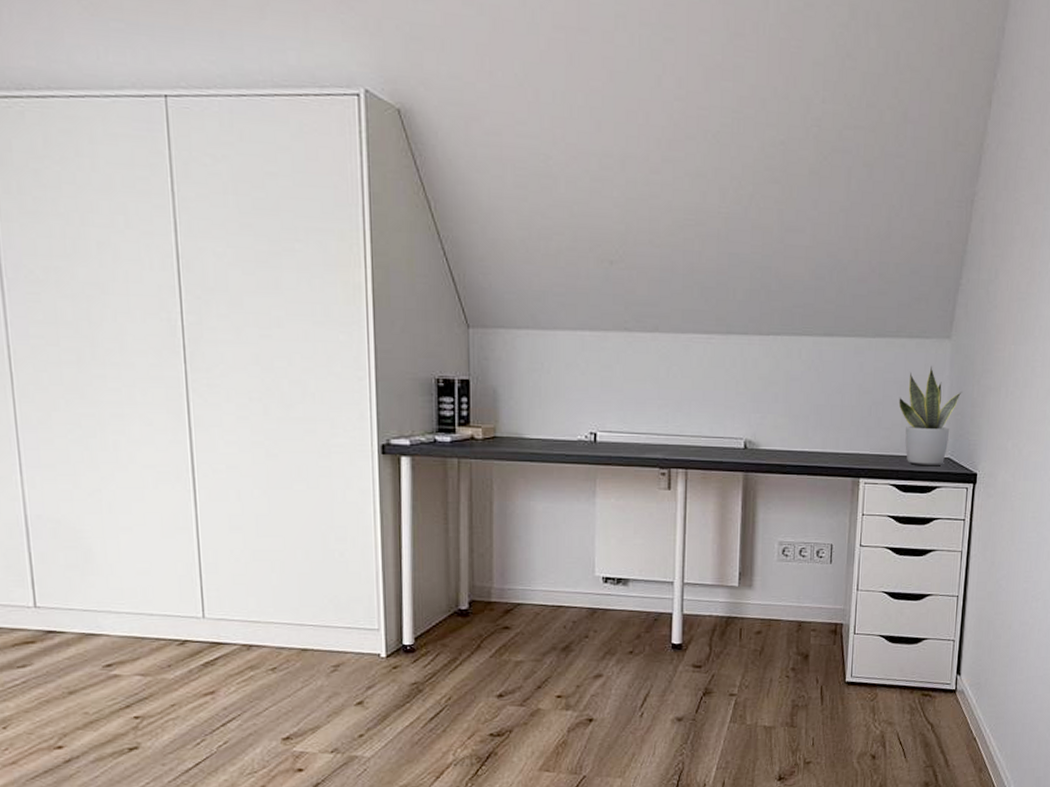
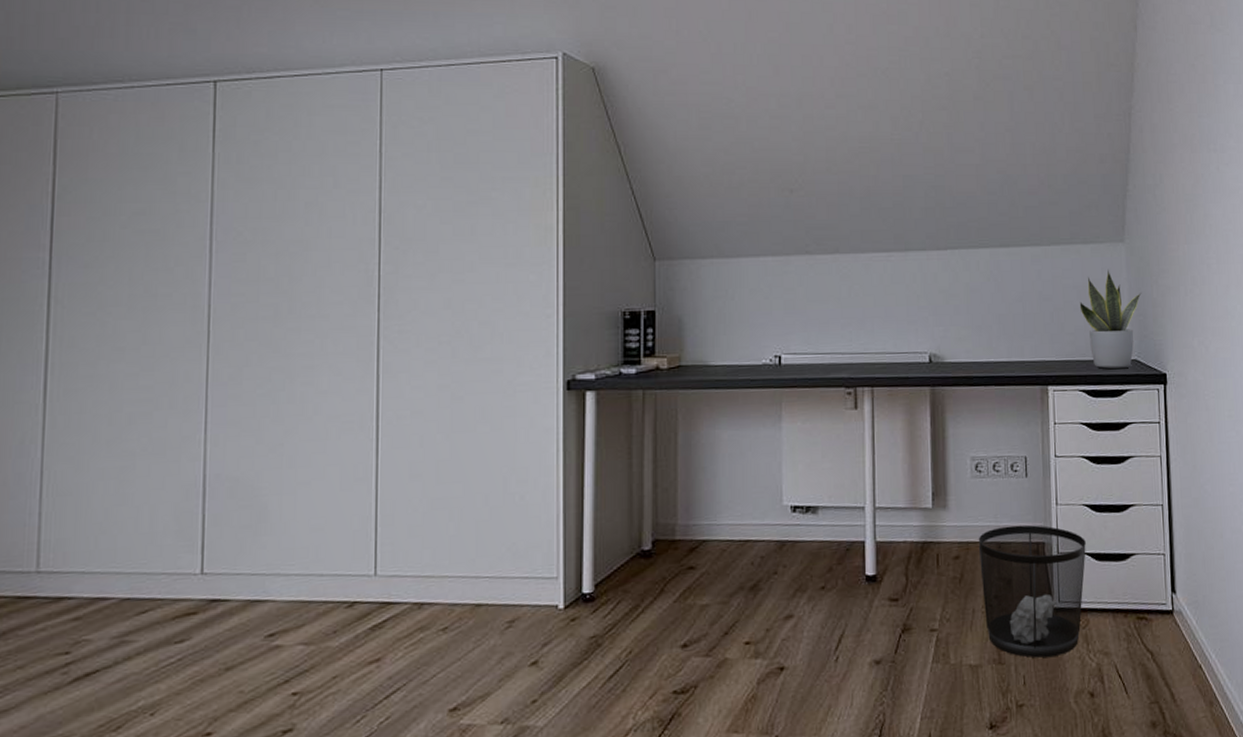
waste bin: none [780,607,882,724] -> present [978,525,1086,658]

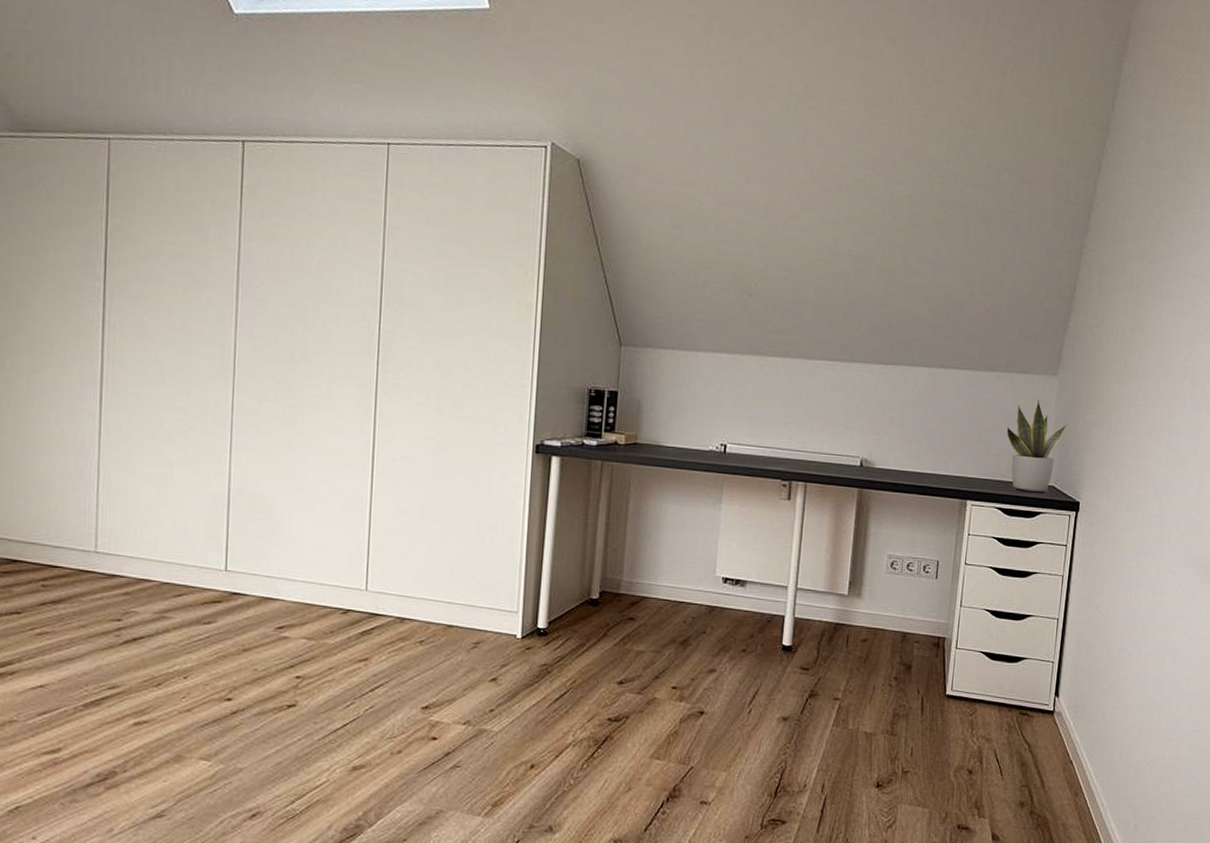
waste bin: present [978,525,1086,658] -> none [884,619,983,735]

